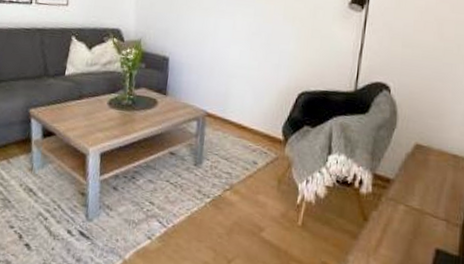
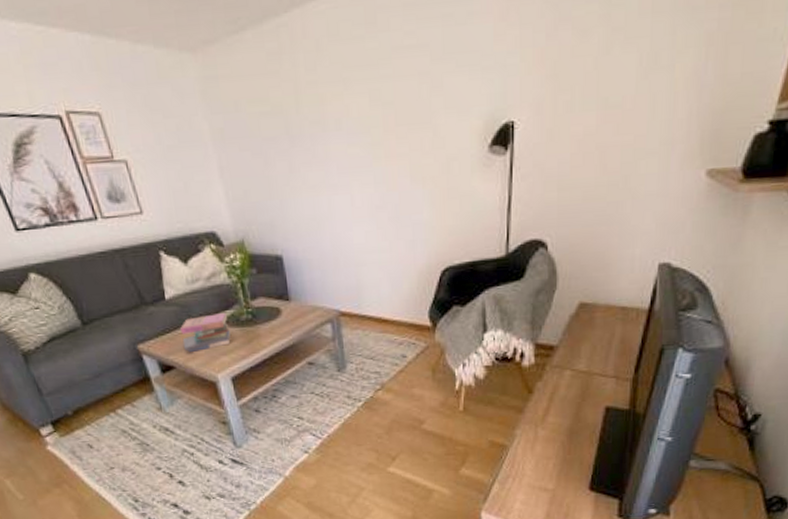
books: none [67,94,112,125] -> present [180,312,232,353]

